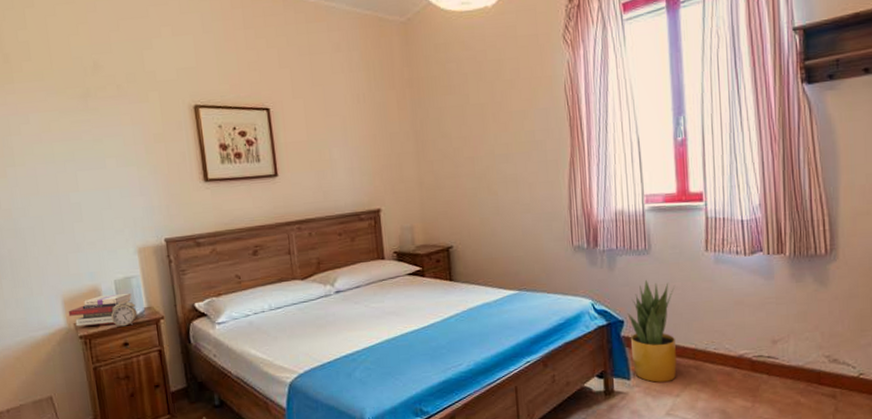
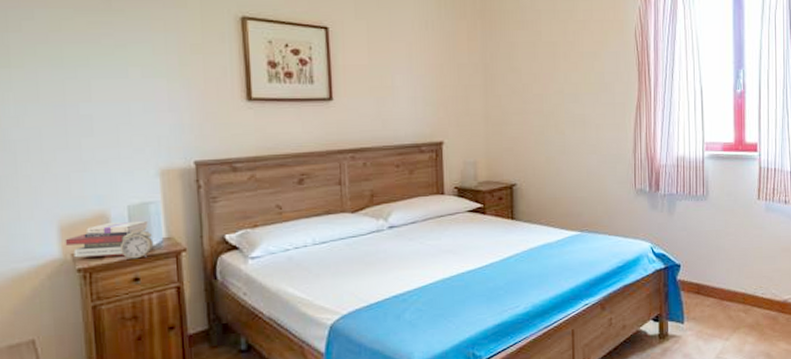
planter: present [627,280,677,383] -> none [684,225,729,326]

